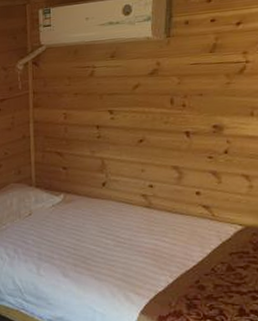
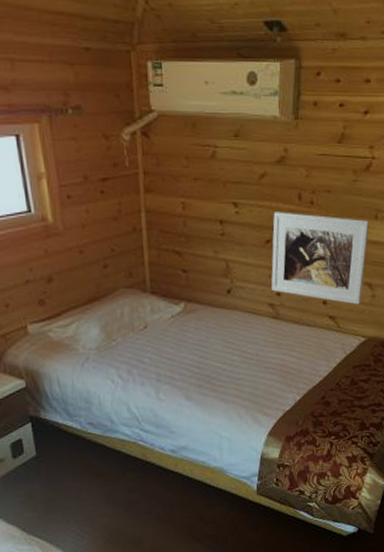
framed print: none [144,115,245,195] -> present [271,211,370,305]

